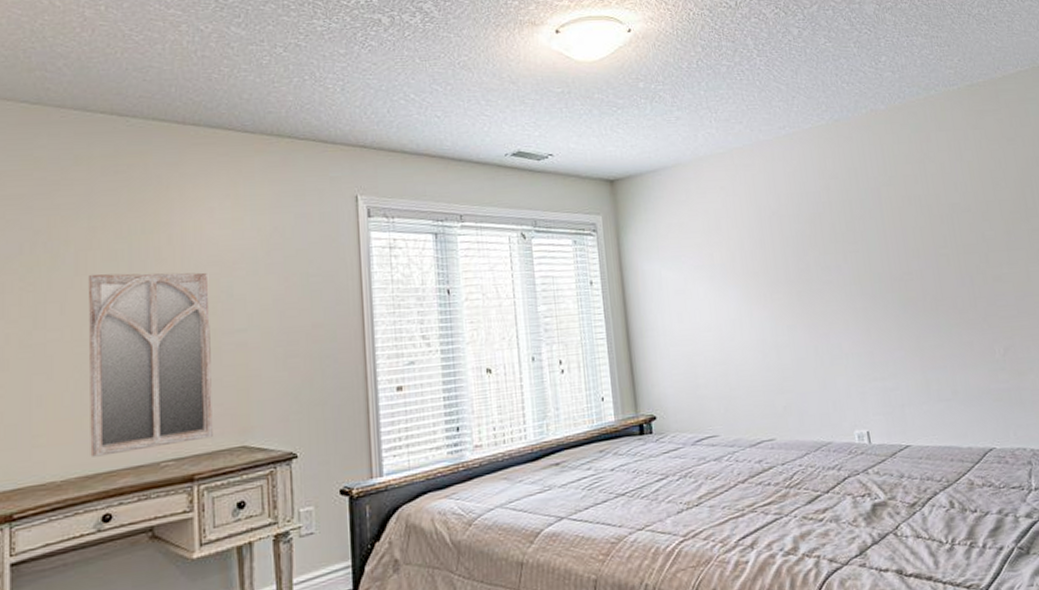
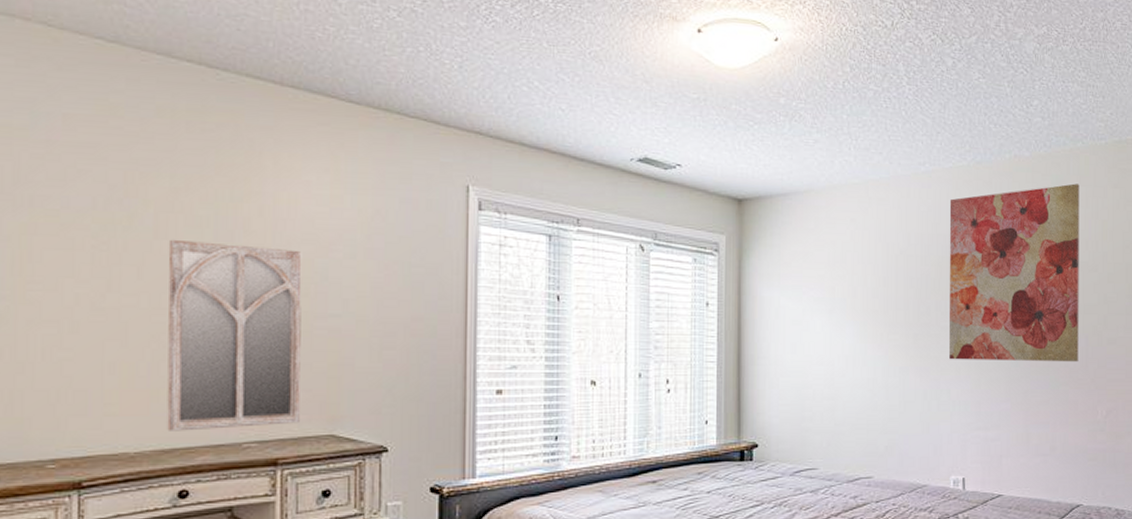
wall art: none [814,129,967,313] -> present [949,183,1080,362]

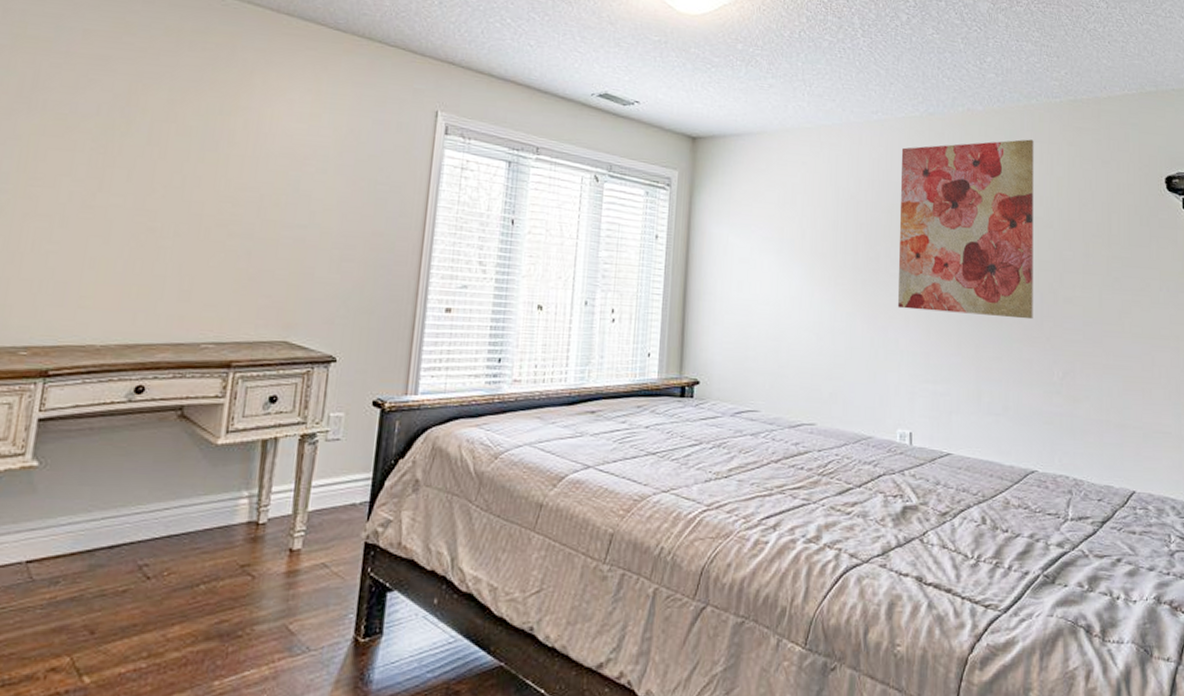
home mirror: present [167,239,302,431] -> none [133,146,278,328]

